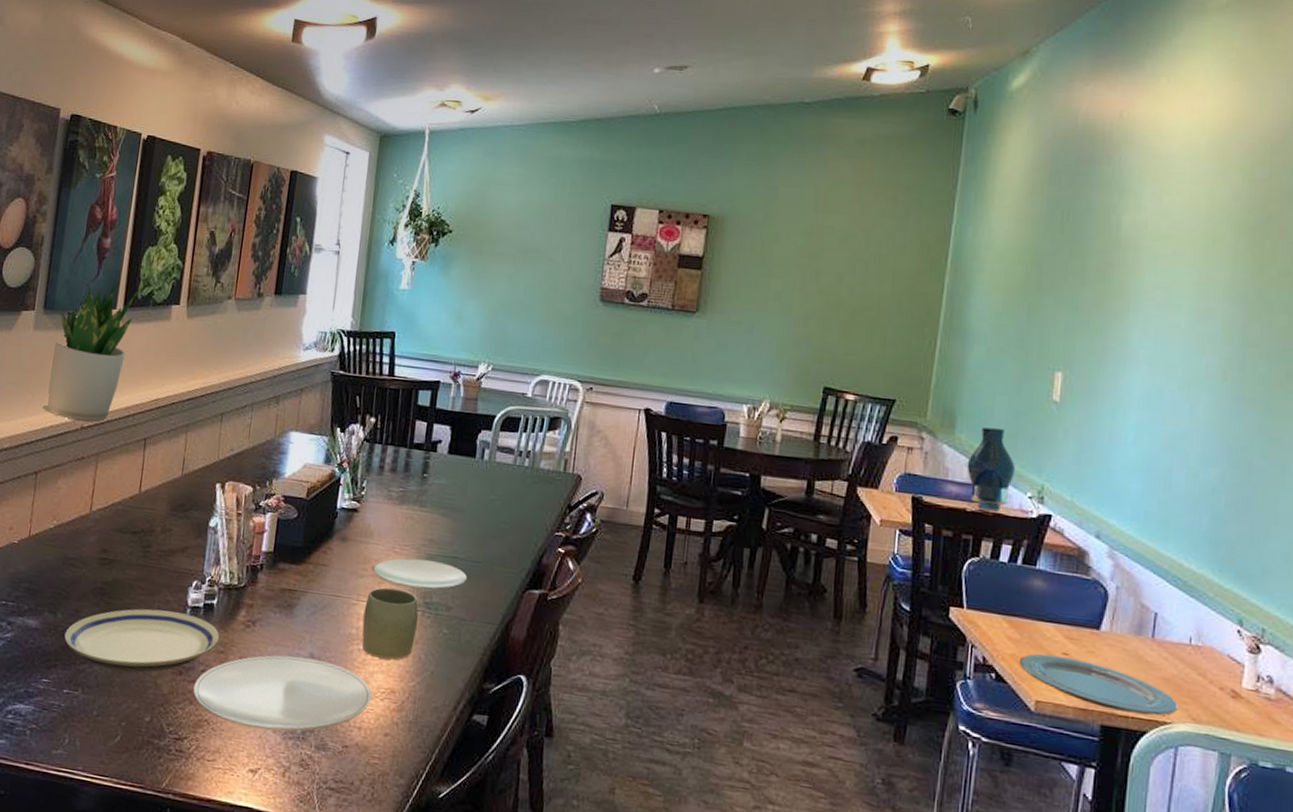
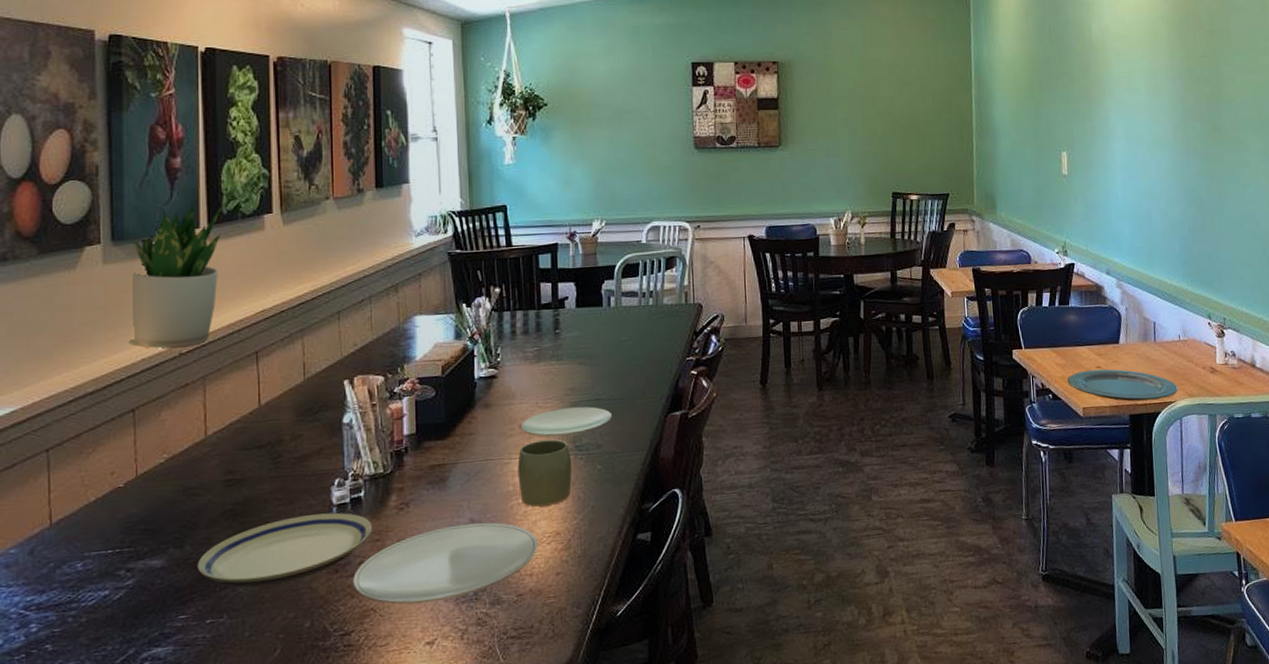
vase: present [966,427,1016,510] -> none [1008,203,1045,268]

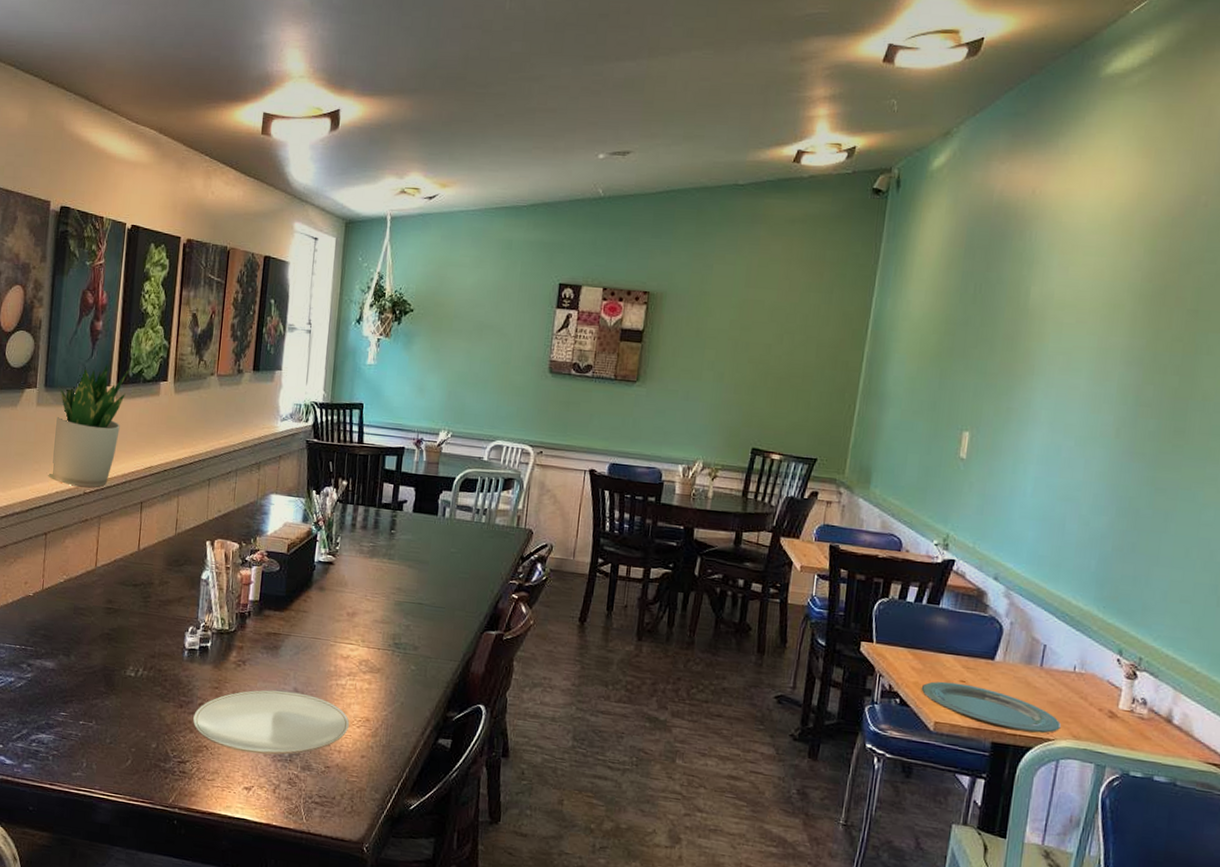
plate: present [197,512,373,587] -> none [78,651,214,706]
mug: present [517,439,572,507] -> none [339,630,389,693]
plate: present [520,406,612,437] -> none [348,604,431,633]

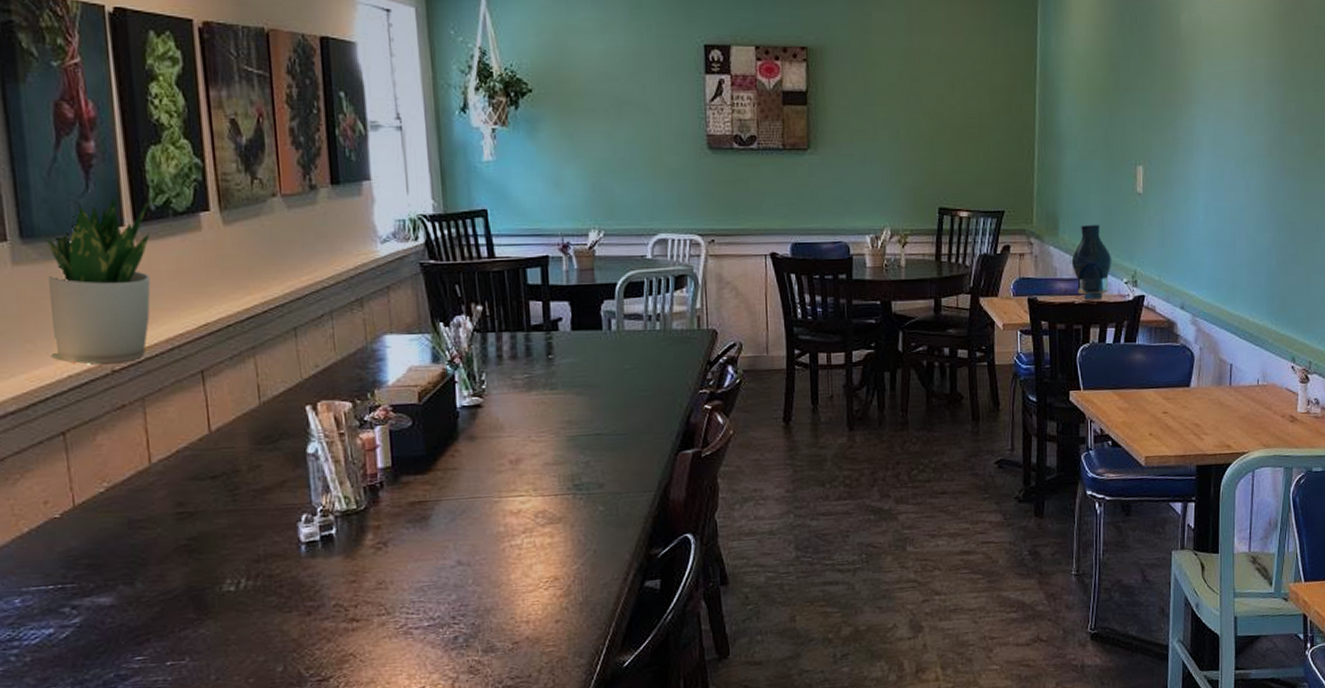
plate: present [193,690,350,755] -> none [328,565,535,650]
vase: none [879,482,924,556] -> present [1071,225,1112,299]
plate: present [921,681,1061,734] -> none [1129,414,1252,451]

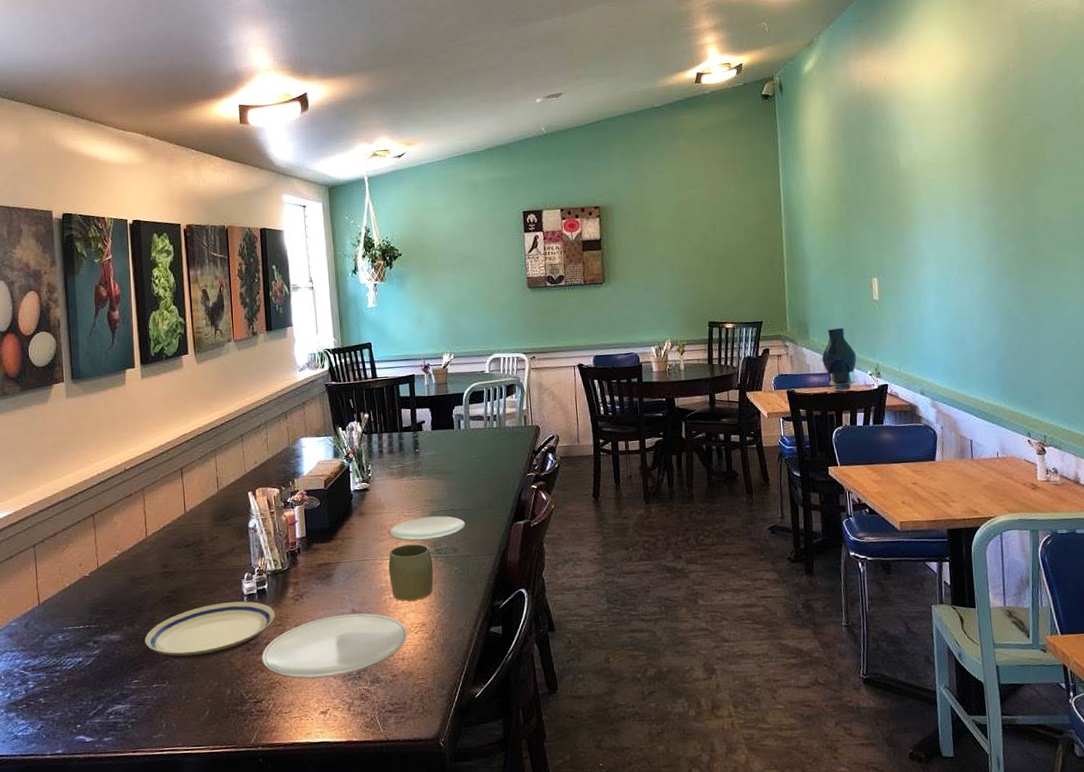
planter: present [43,192,152,365] -> none [85,344,153,466]
plate: none [151,551,348,628] -> present [145,601,276,660]
plate: none [328,565,535,650] -> present [262,613,408,680]
mug: none [509,477,571,550] -> present [388,544,434,601]
plate: none [511,441,615,475] -> present [389,516,465,542]

